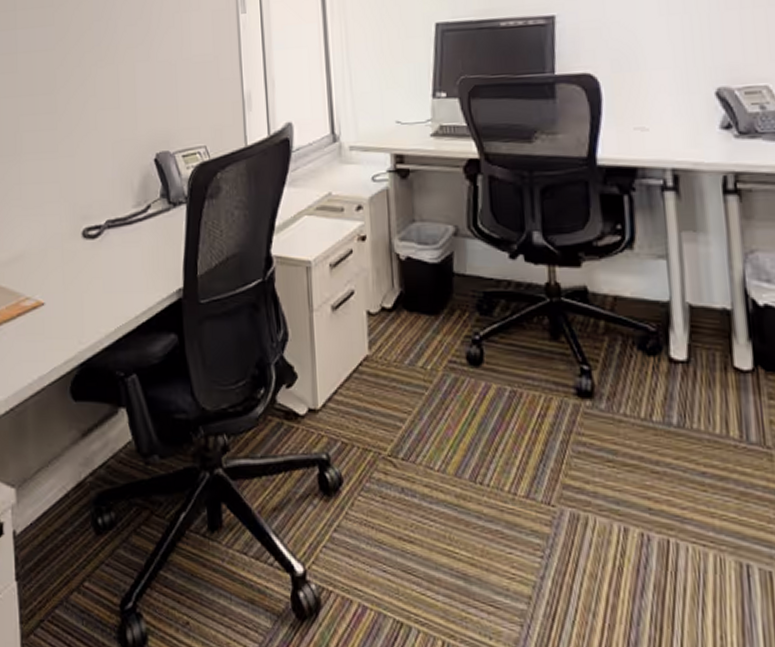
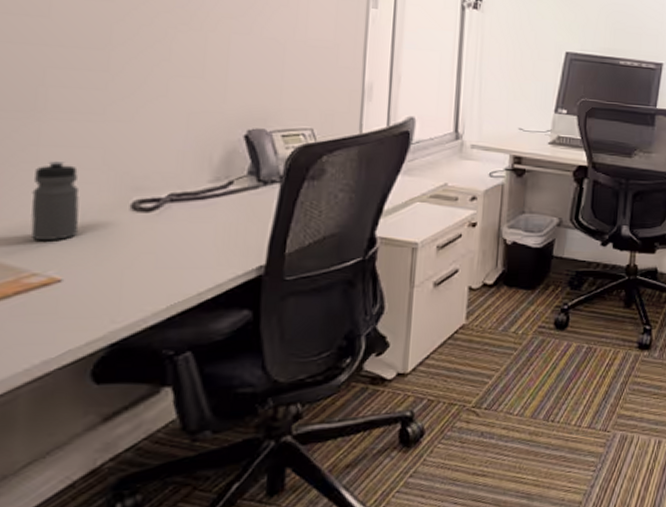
water bottle: none [20,197,51,269] -> present [30,161,80,241]

